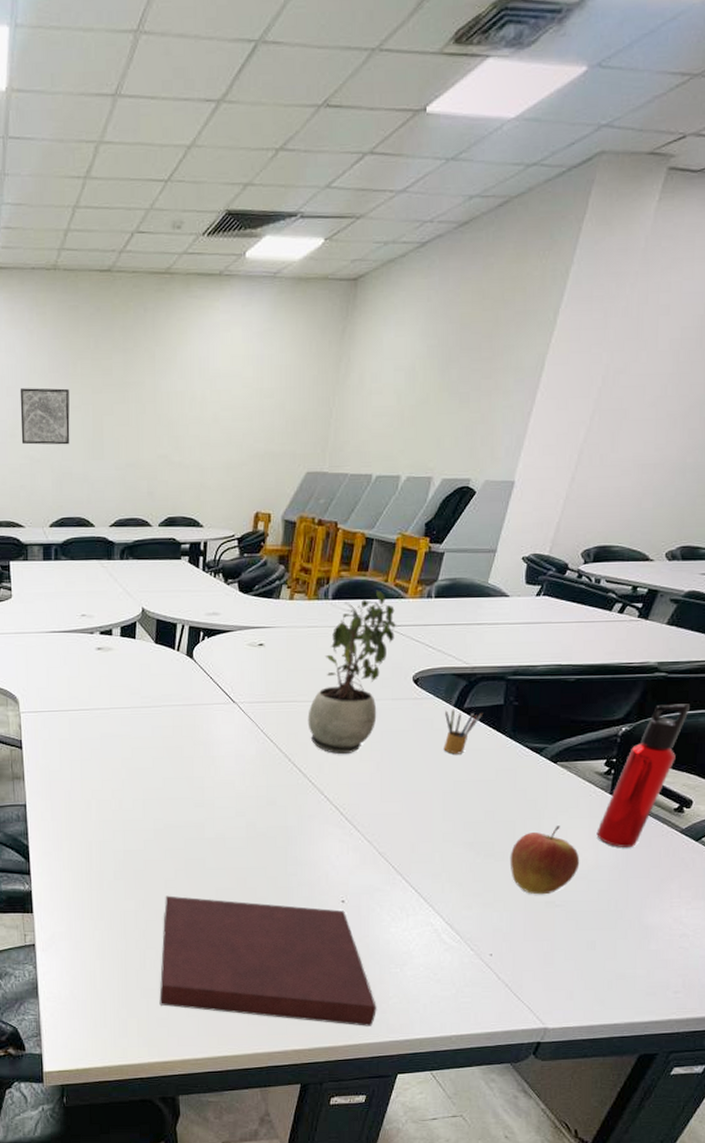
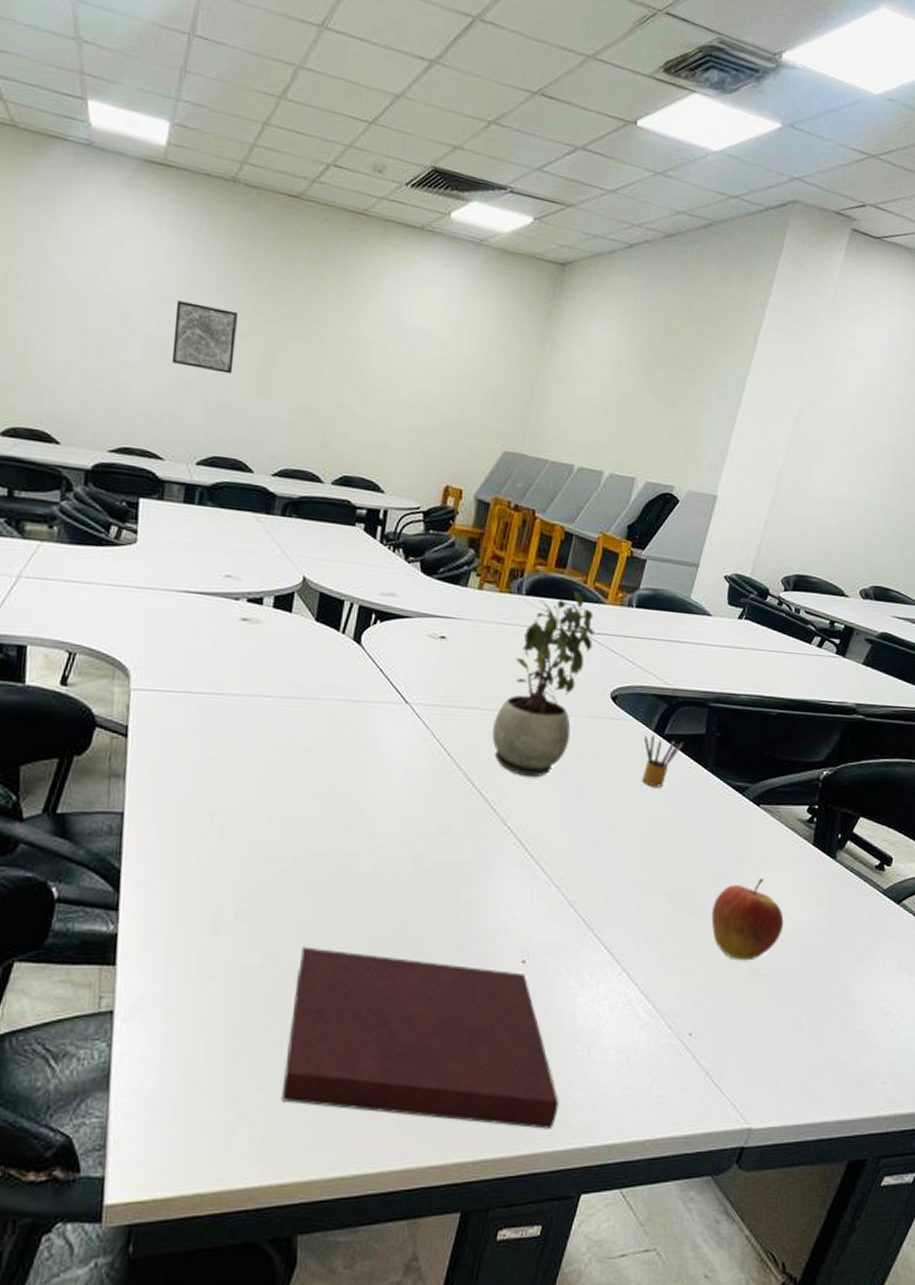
water bottle: present [596,704,690,848] -> none [800,749,886,909]

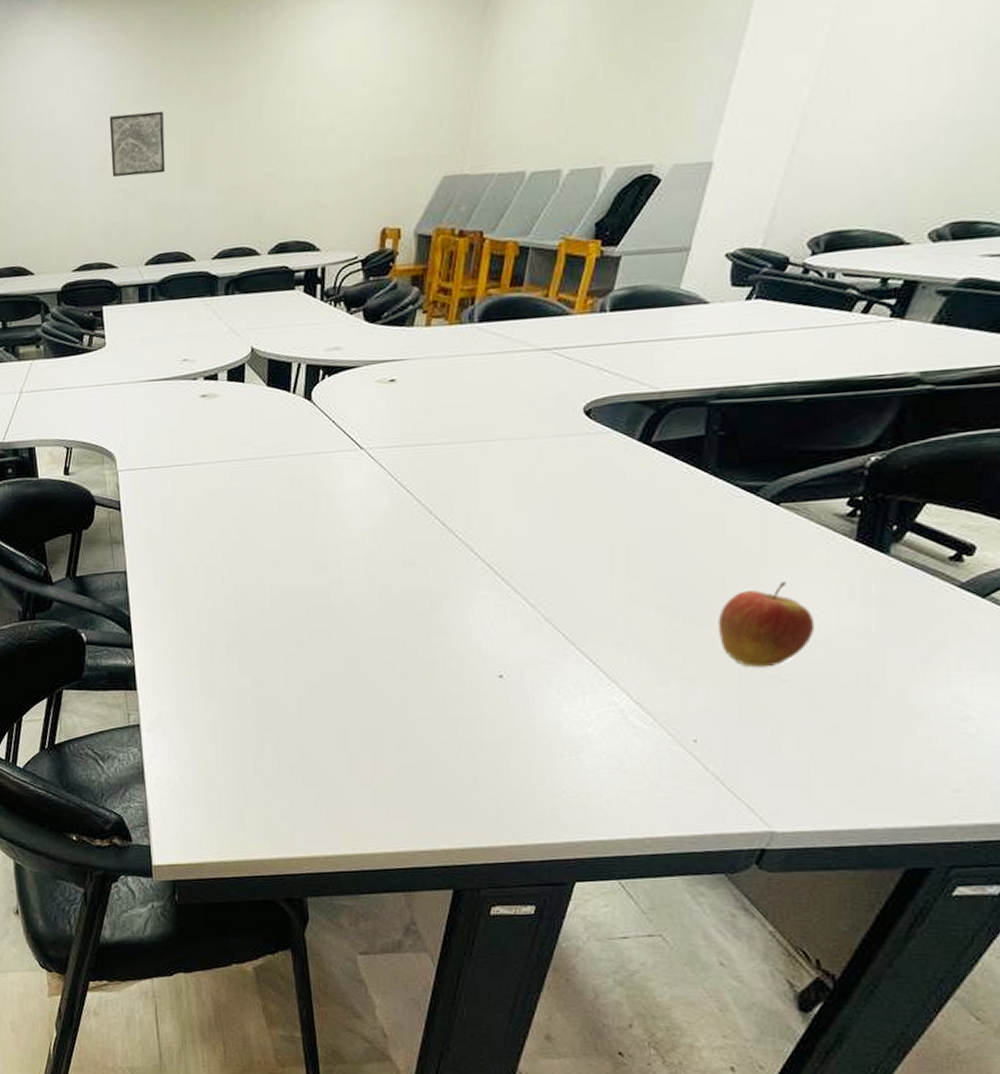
notebook: present [281,946,559,1129] -> none [281,670,547,824]
potted plant: present [492,591,594,778] -> none [451,307,560,504]
pencil box: present [642,734,685,788] -> none [626,443,678,499]

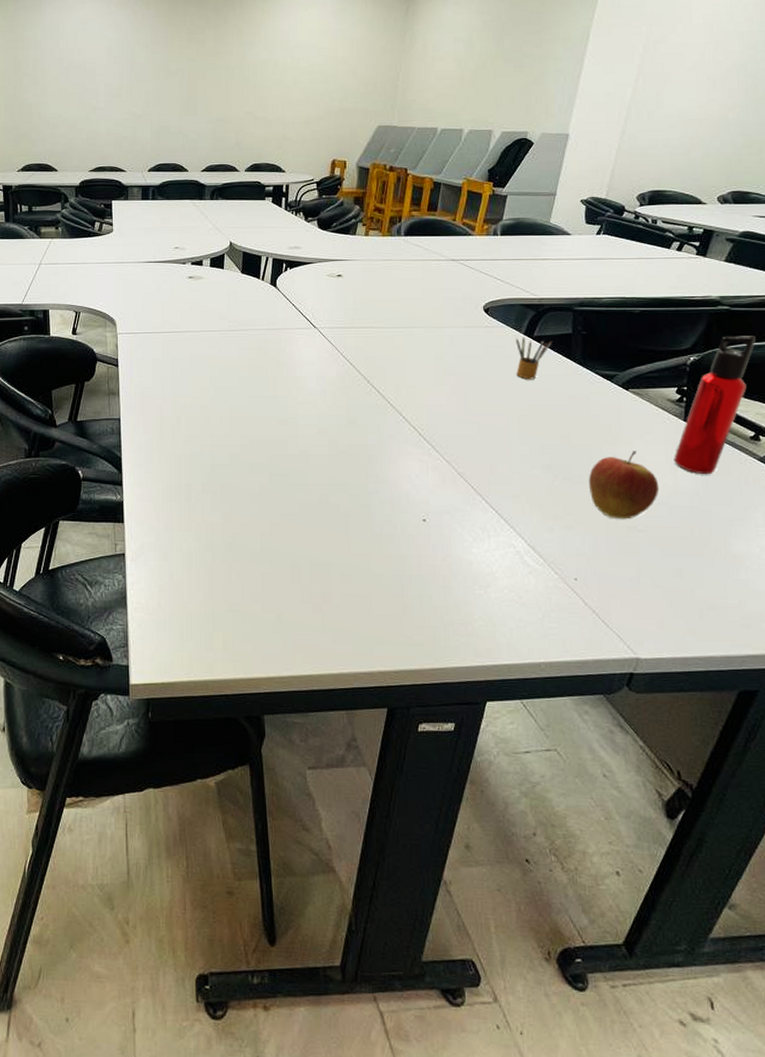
wall art: present [109,111,166,177] -> none [125,57,168,103]
pencil box: none [626,443,678,499] -> present [516,337,553,380]
water bottle: none [837,422,968,609] -> present [674,336,756,475]

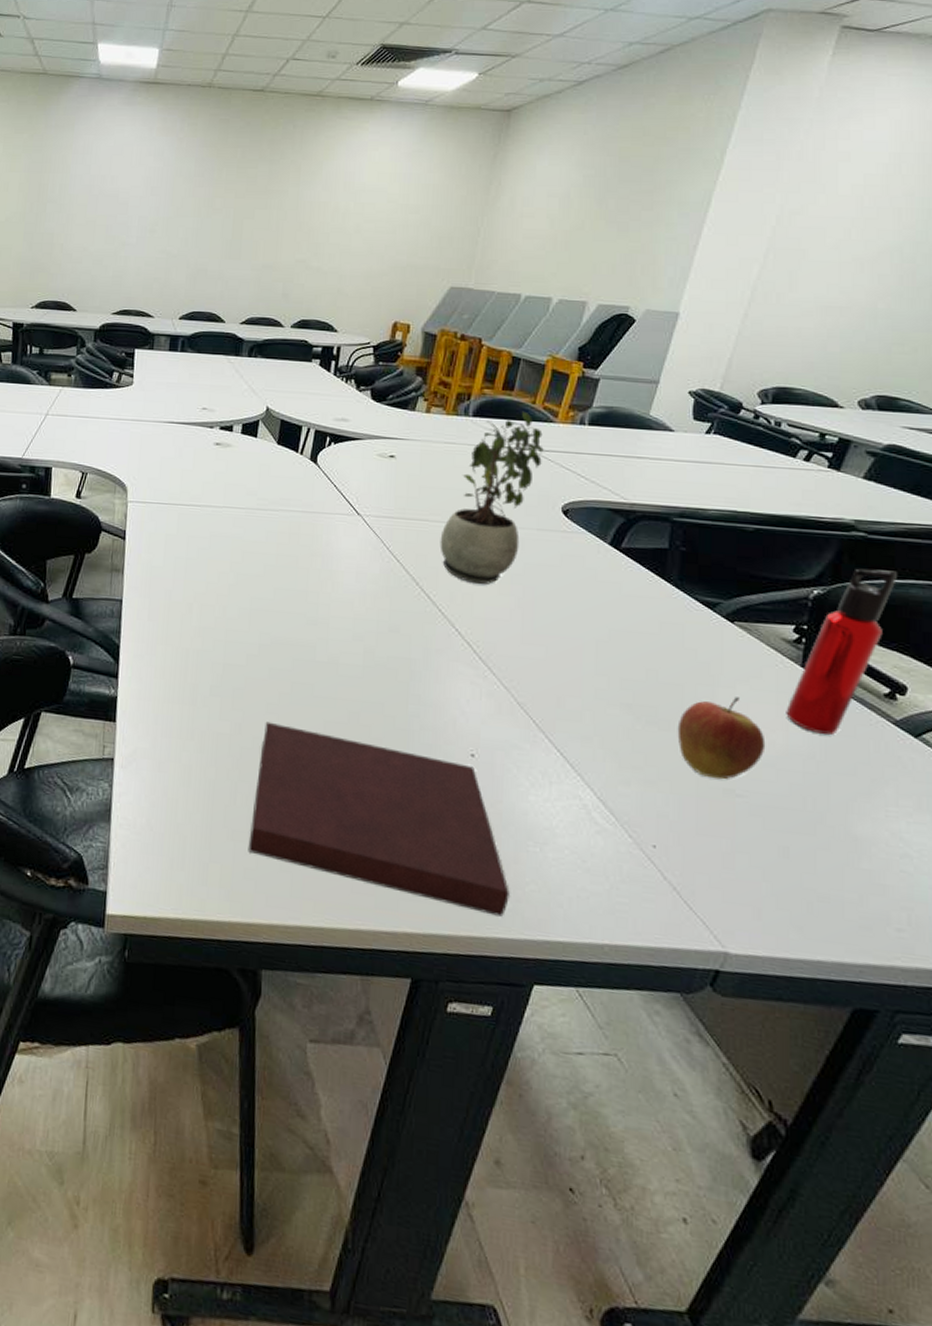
notebook: none [244,509,462,650] -> present [248,721,510,917]
potted plant: none [384,228,465,378] -> present [440,411,544,585]
pencil box: present [516,337,553,380] -> none [597,547,644,600]

